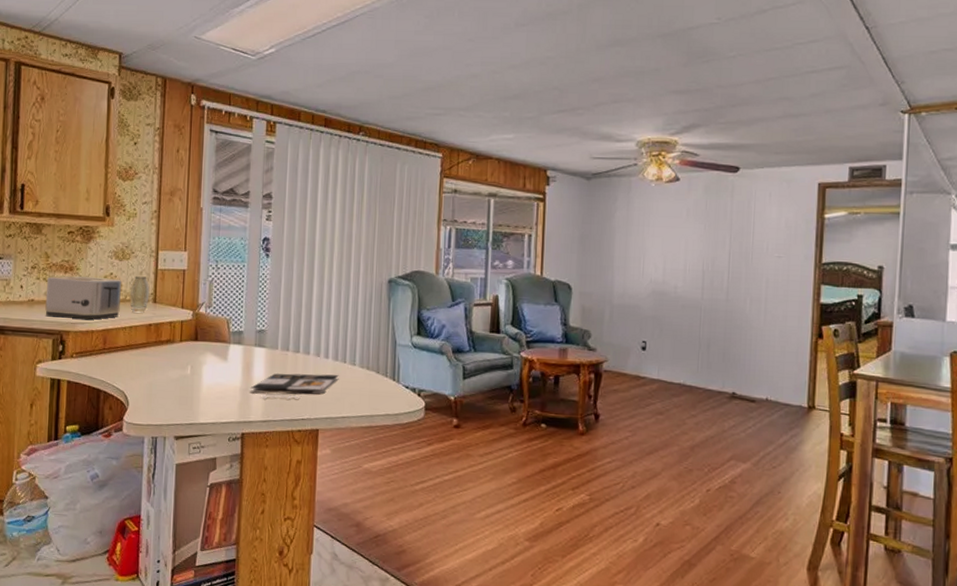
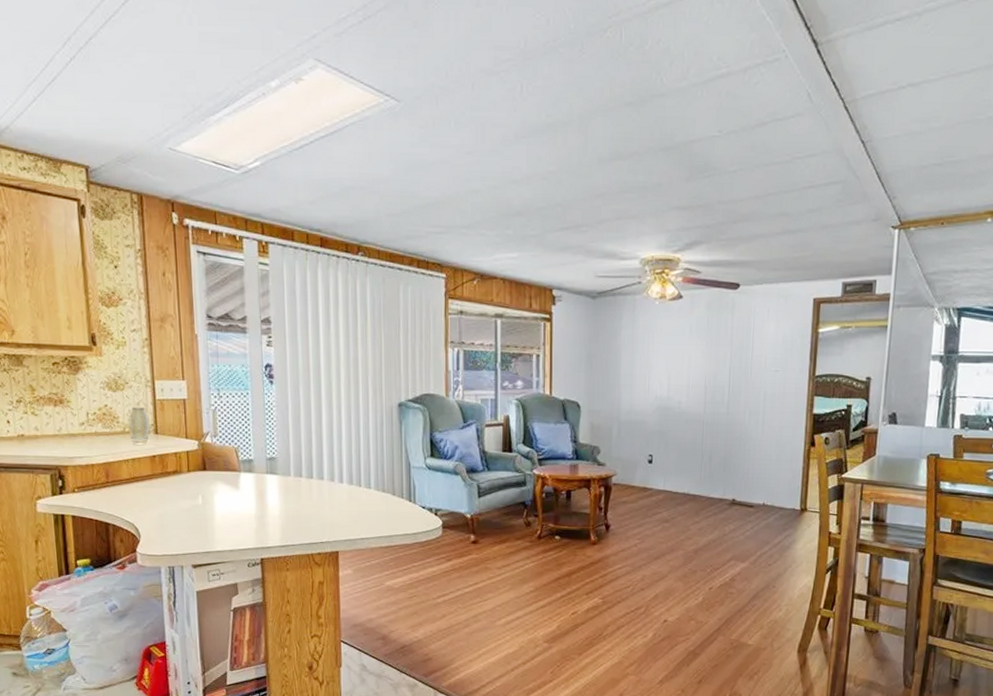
toaster: present [45,275,122,320] -> none [35,408,120,454]
magazine: present [250,373,339,400] -> none [265,498,355,525]

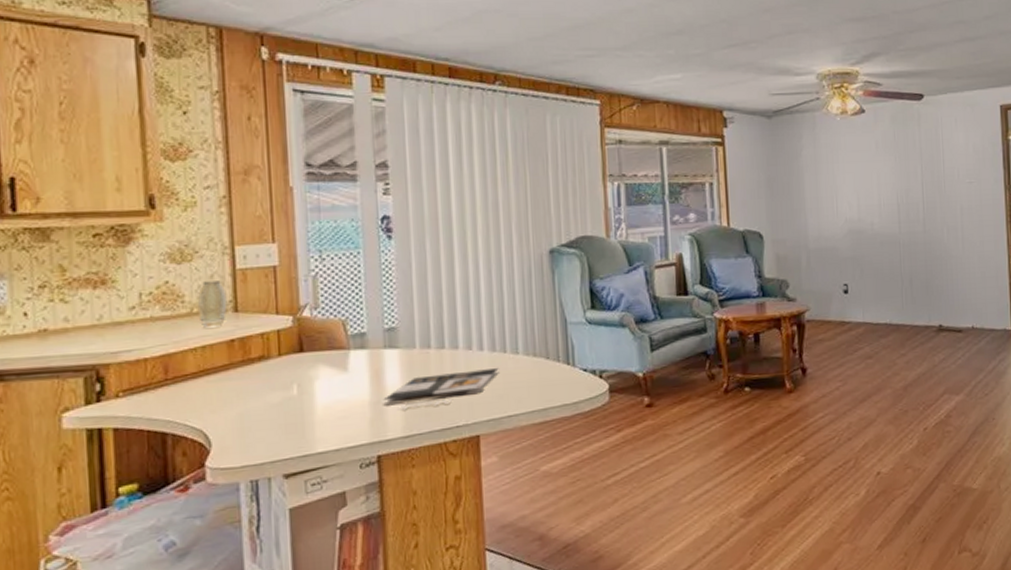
magazine: none [265,498,355,525] -> present [383,367,499,411]

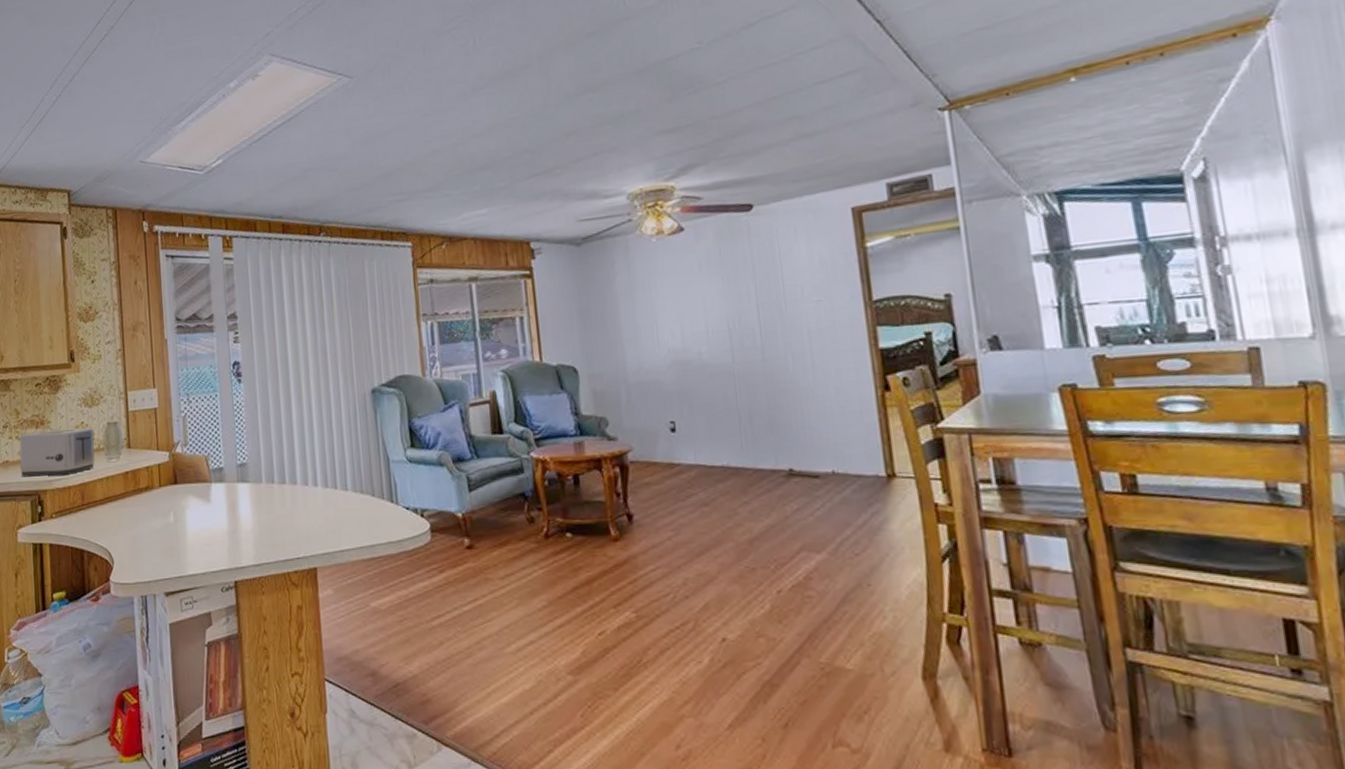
toaster: none [65,287,185,349] -> present [19,427,95,477]
magazine: present [383,367,499,411] -> none [238,502,332,540]

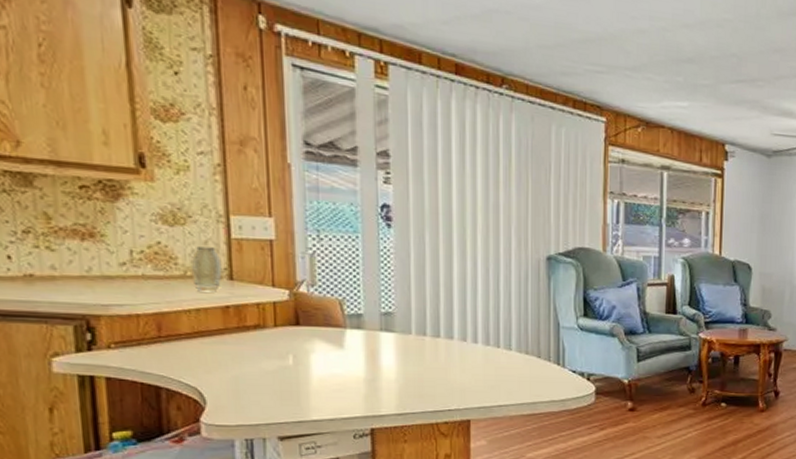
toaster: present [19,427,95,477] -> none [51,243,178,302]

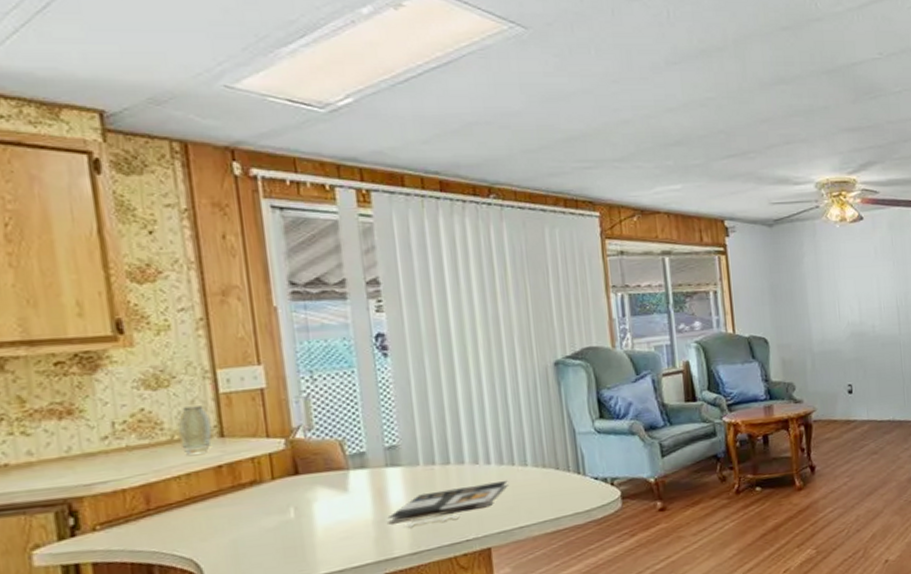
magazine: none [378,360,492,390] -> present [387,479,508,528]

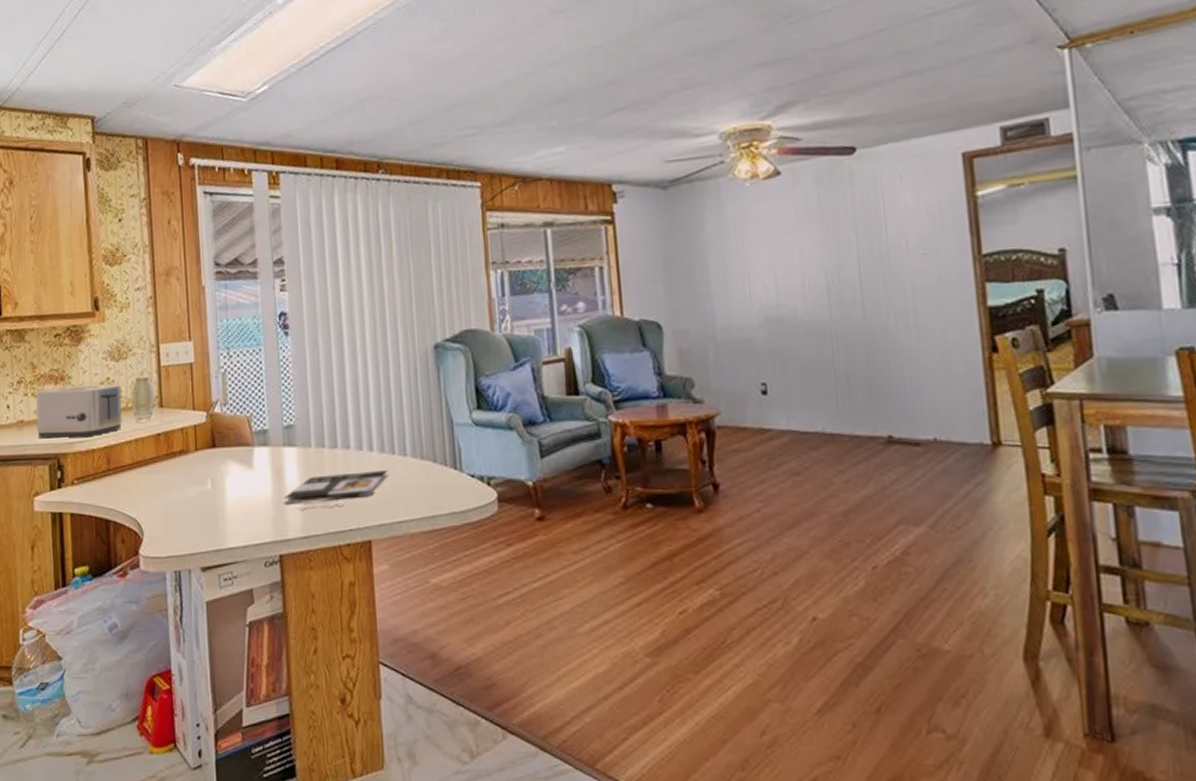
toaster: none [27,414,166,484] -> present [35,383,122,439]

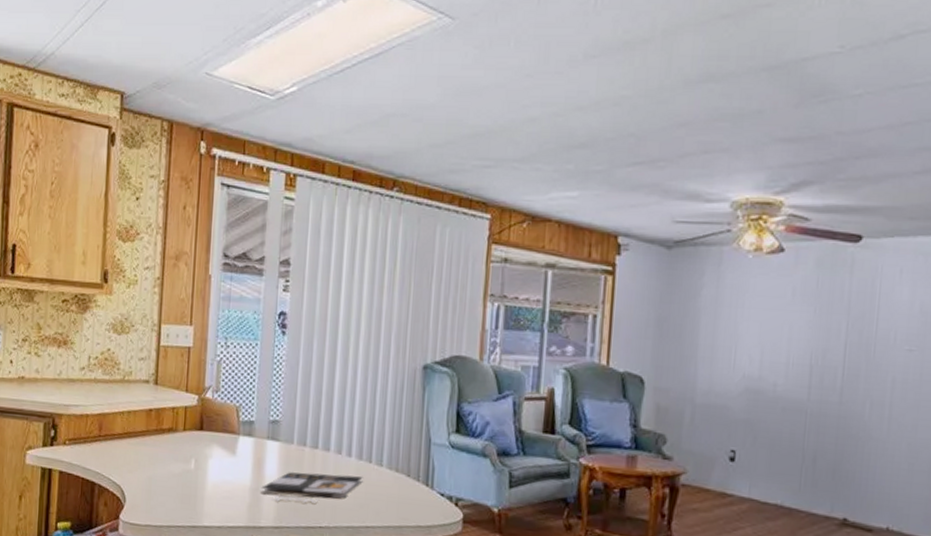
toaster: present [35,383,122,439] -> none [36,350,121,403]
vase: present [131,377,155,422] -> none [128,353,151,396]

